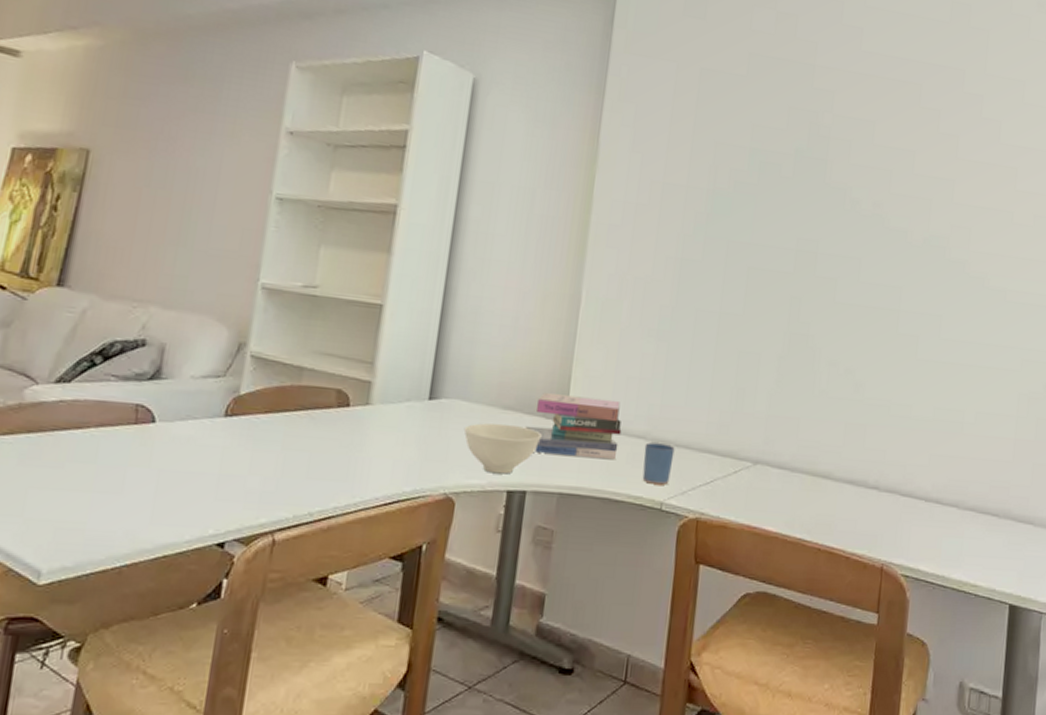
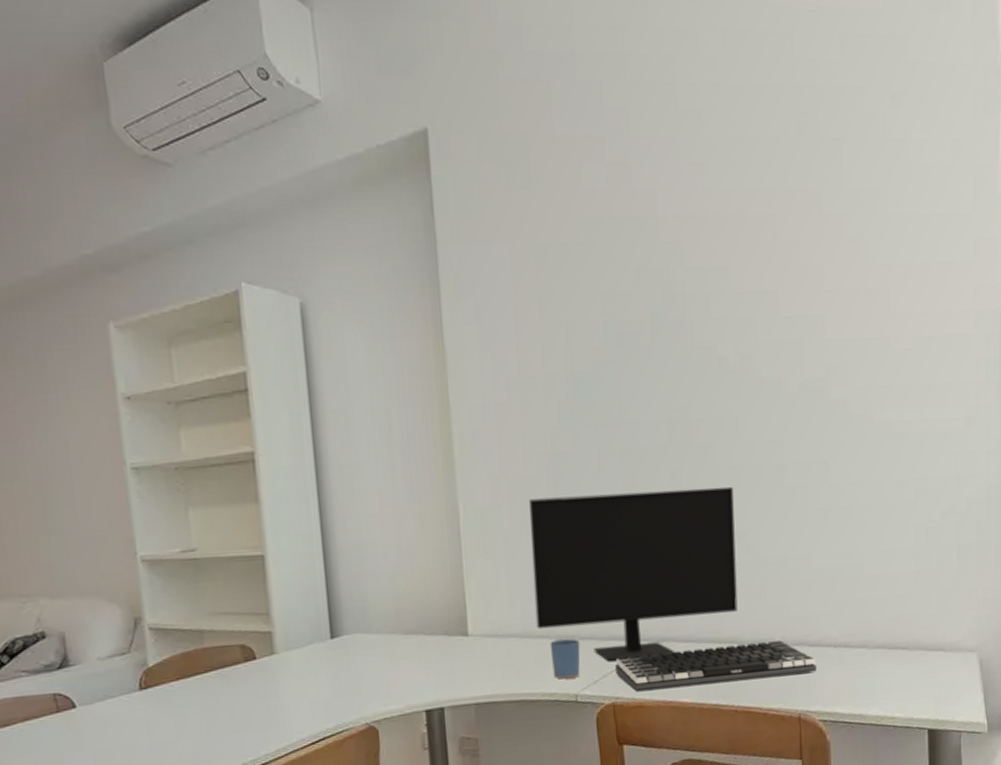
bowl: present [463,423,542,474] -> none [371,647,448,697]
books: present [525,393,622,460] -> none [430,606,525,670]
monitor: none [634,299,848,479] -> present [528,486,738,661]
computer keyboard: none [705,471,906,523] -> present [615,641,817,692]

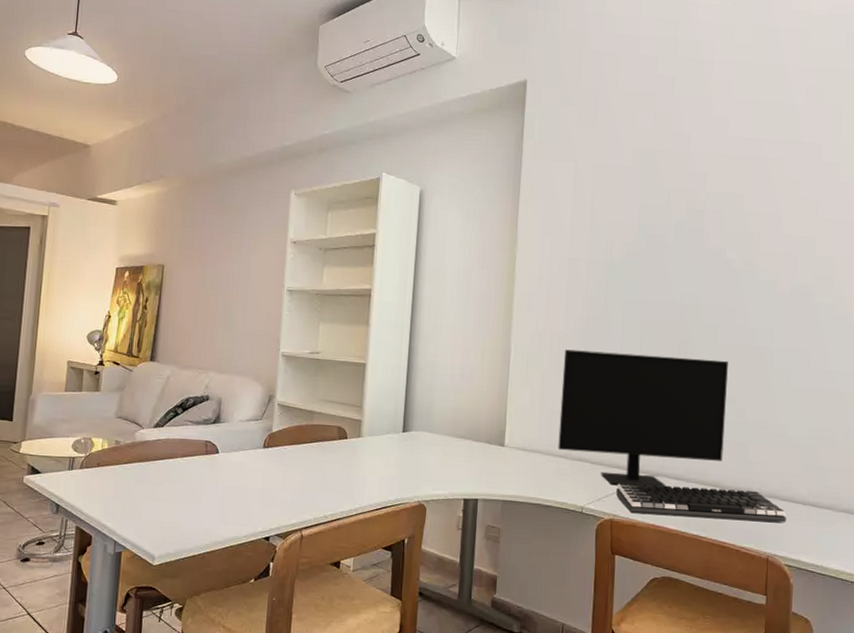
mug: present [550,638,581,679] -> none [566,461,590,493]

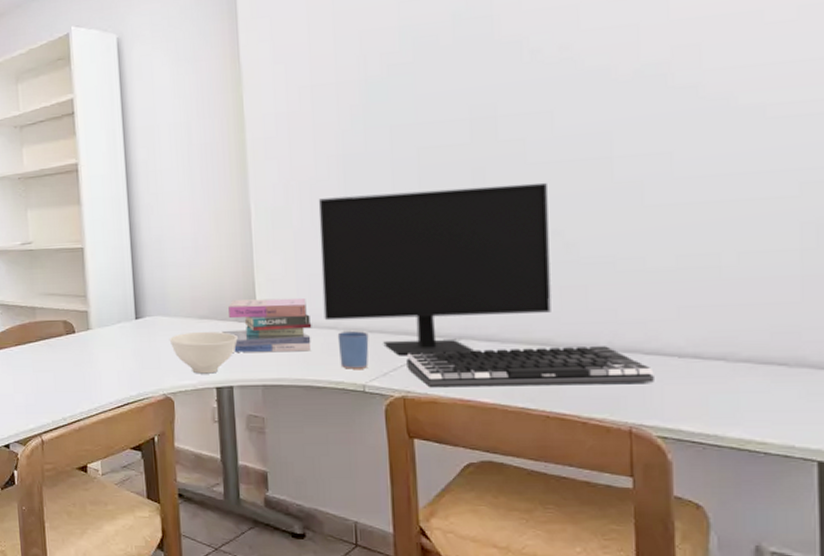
bowl: none [429,448,487,487] -> present [169,331,238,374]
books: none [474,425,548,475] -> present [221,297,312,352]
mug: none [566,461,590,493] -> present [337,331,369,369]

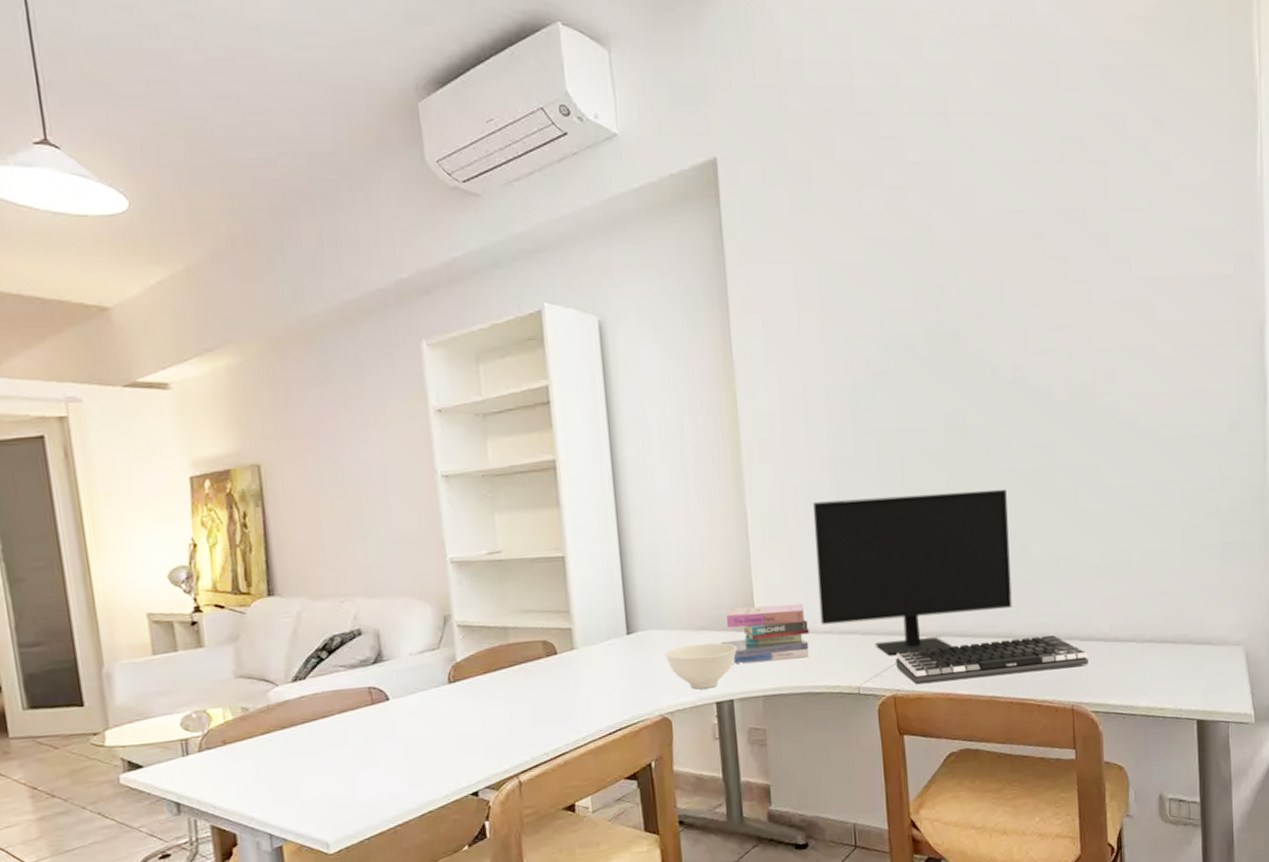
mug: present [337,331,369,369] -> none [833,634,863,673]

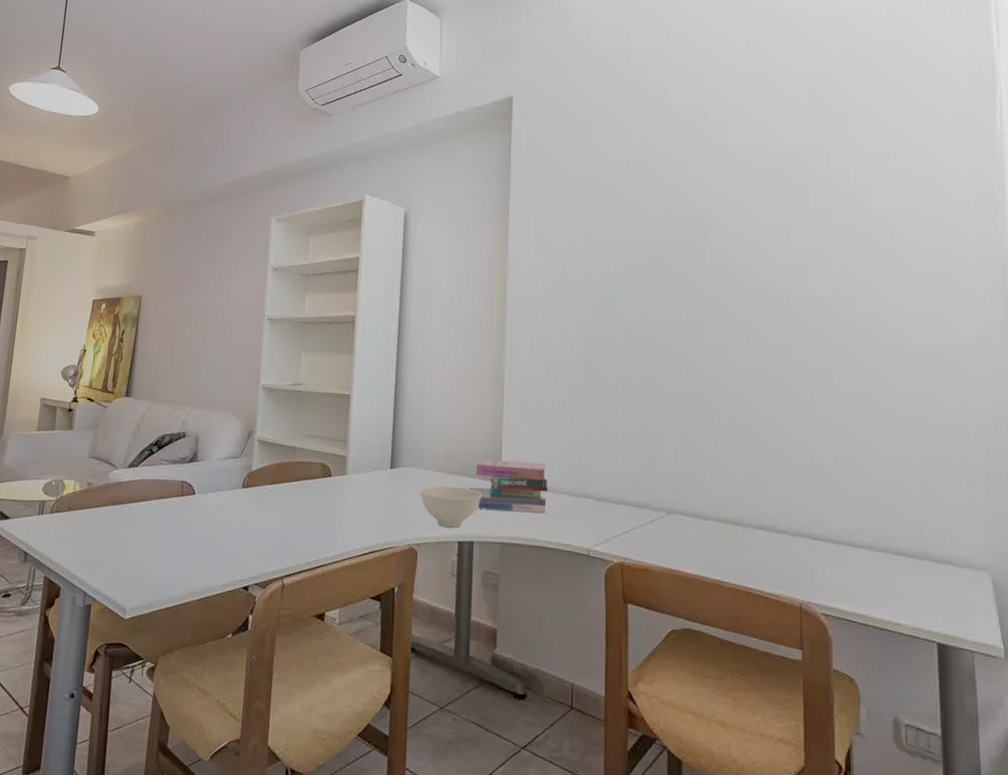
monitor: present [812,489,1012,655] -> none [559,375,743,526]
computer keyboard: present [895,635,1089,685] -> none [626,521,819,565]

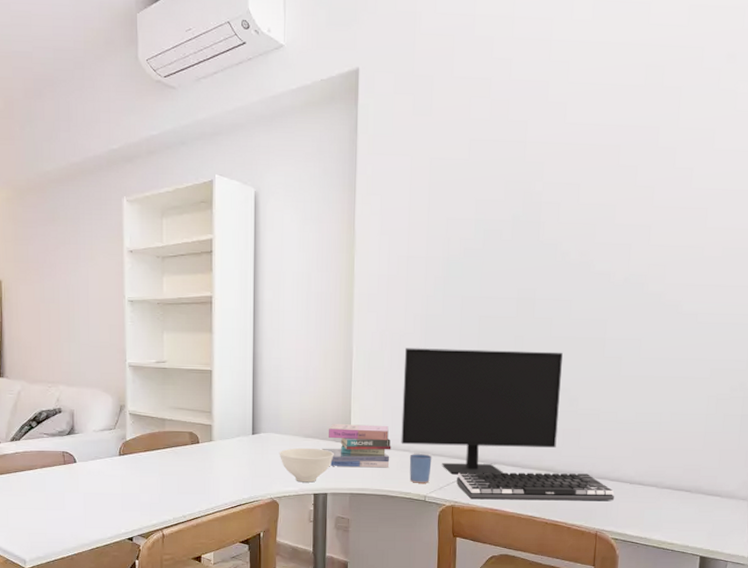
monitor: none [559,375,743,526] -> present [401,348,563,474]
mug: none [569,497,596,534] -> present [409,454,432,483]
computer keyboard: none [626,521,819,565] -> present [457,472,615,501]

